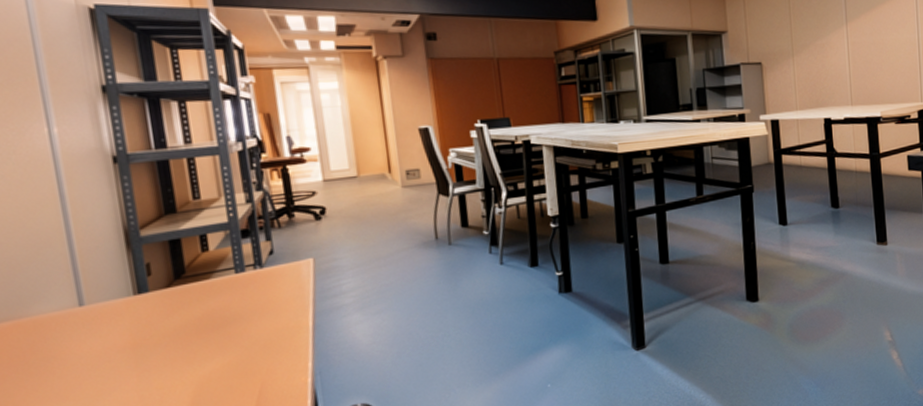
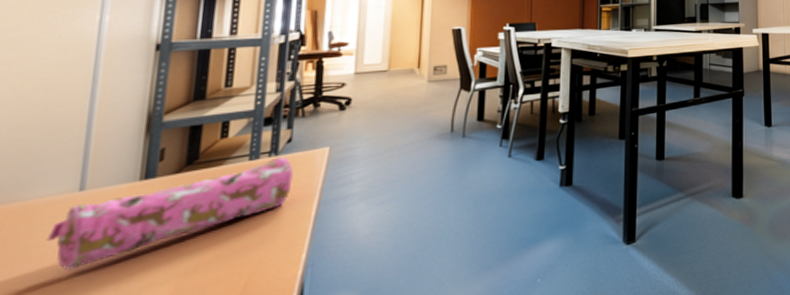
pencil case: none [62,269,284,380] -> present [46,156,293,271]

